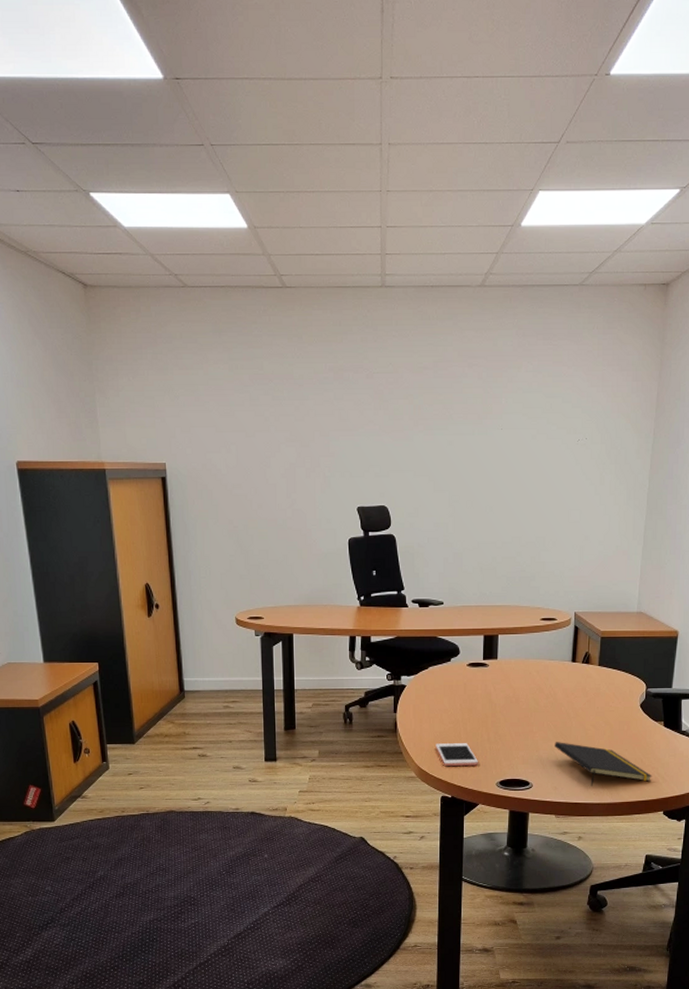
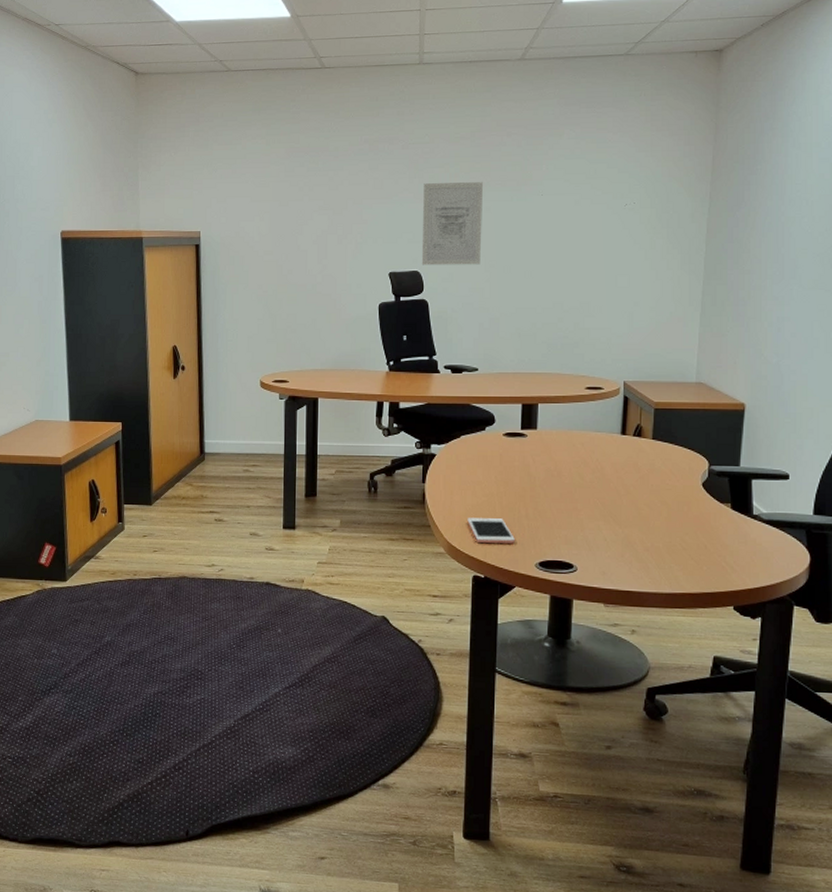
wall art: none [388,415,446,500] -> present [421,182,483,265]
notepad: present [555,742,653,787] -> none [602,521,719,574]

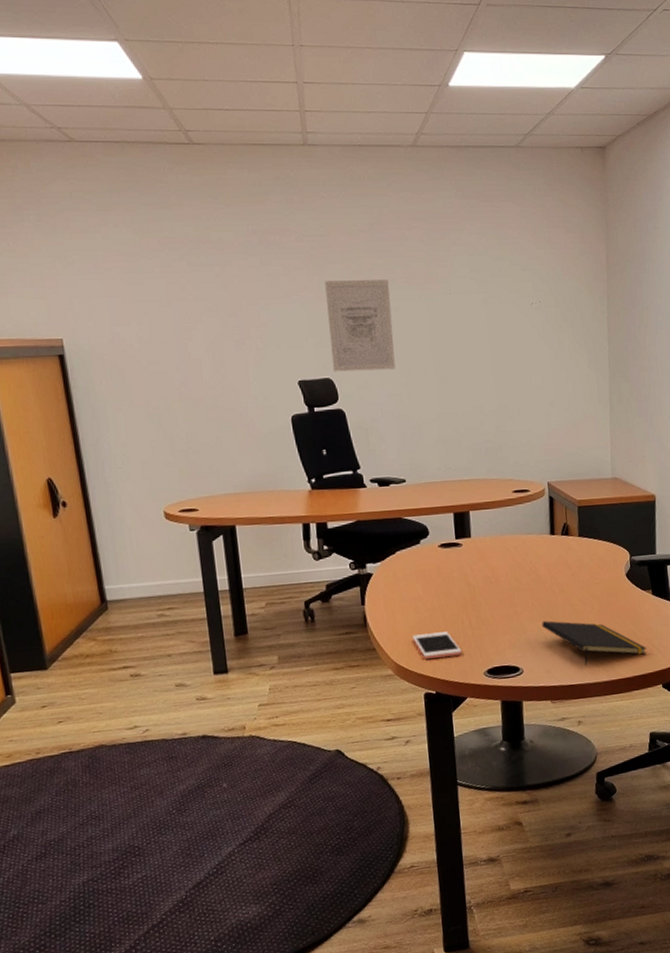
notepad: none [602,521,719,574] -> present [542,621,647,666]

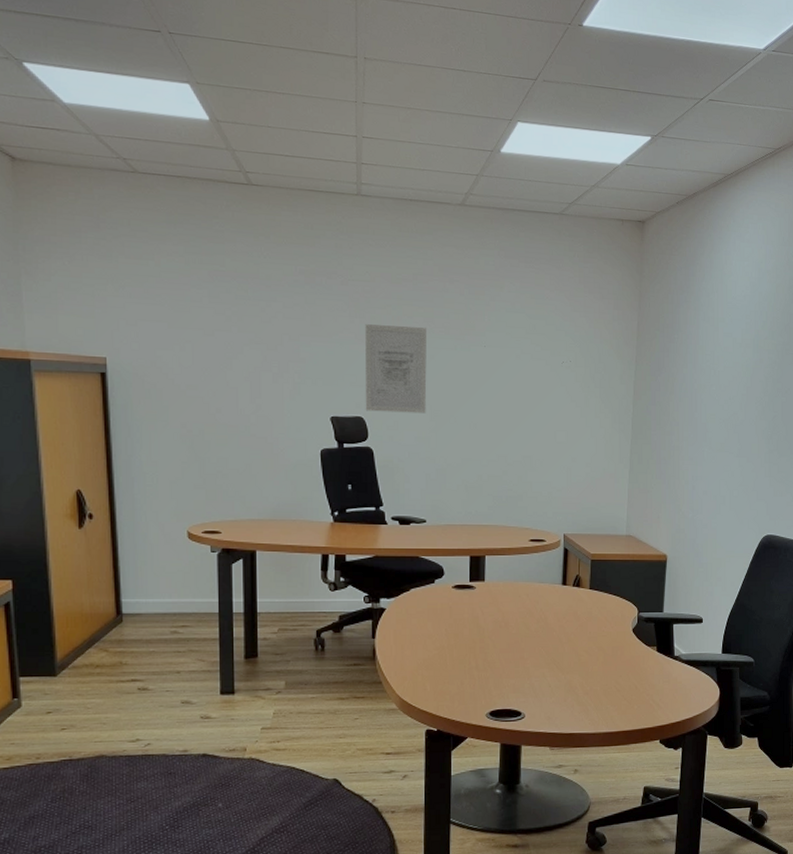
cell phone: present [412,631,462,660] -> none [419,671,466,697]
notepad: present [542,621,647,666] -> none [547,669,648,716]

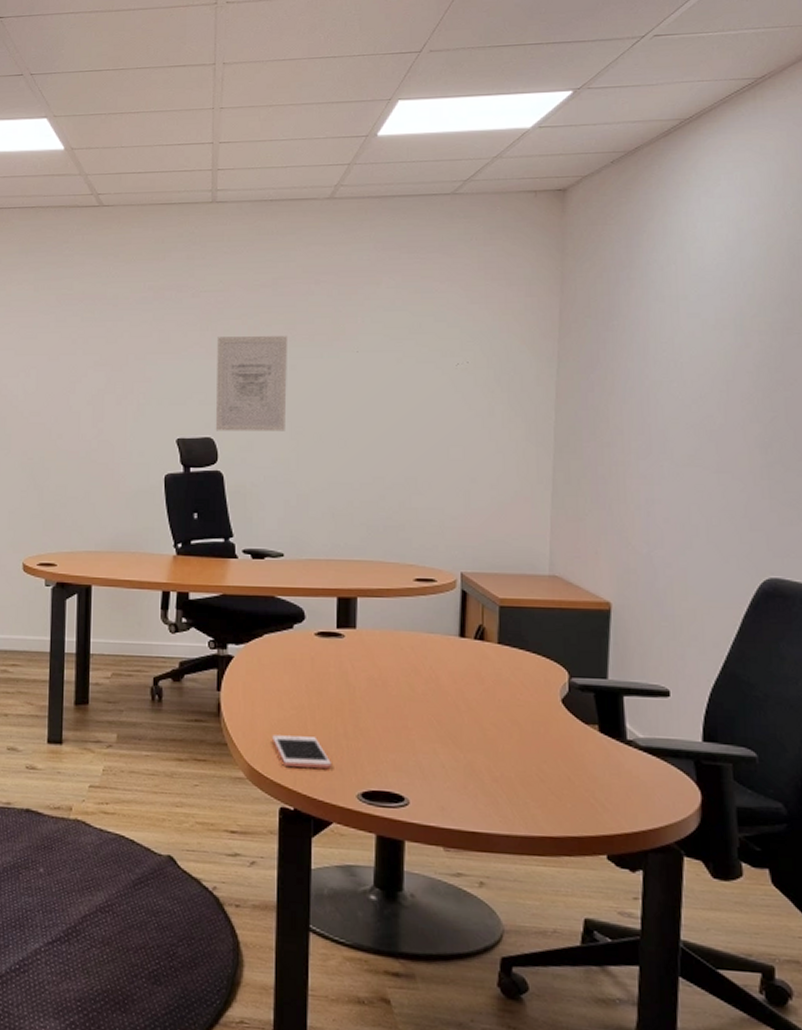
cell phone: none [419,671,466,697] -> present [272,735,331,768]

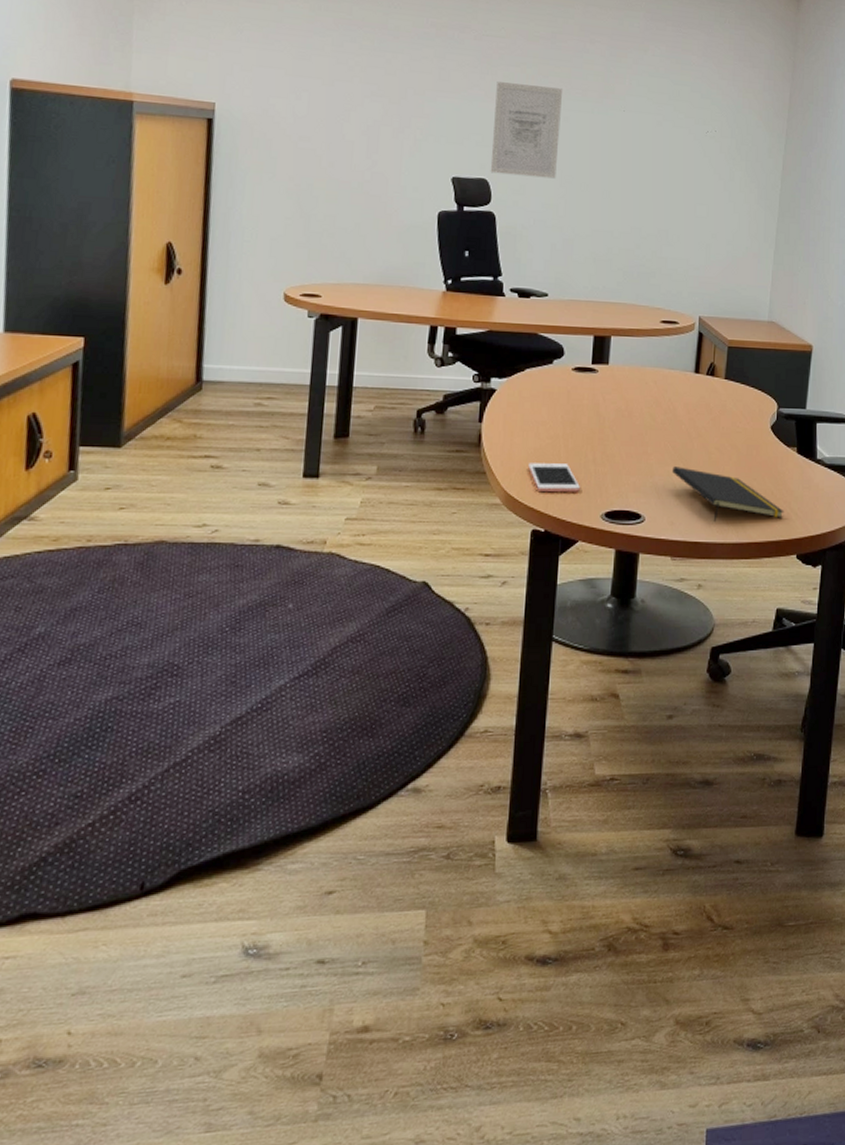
notepad: none [439,743,587,811] -> present [672,466,784,523]

